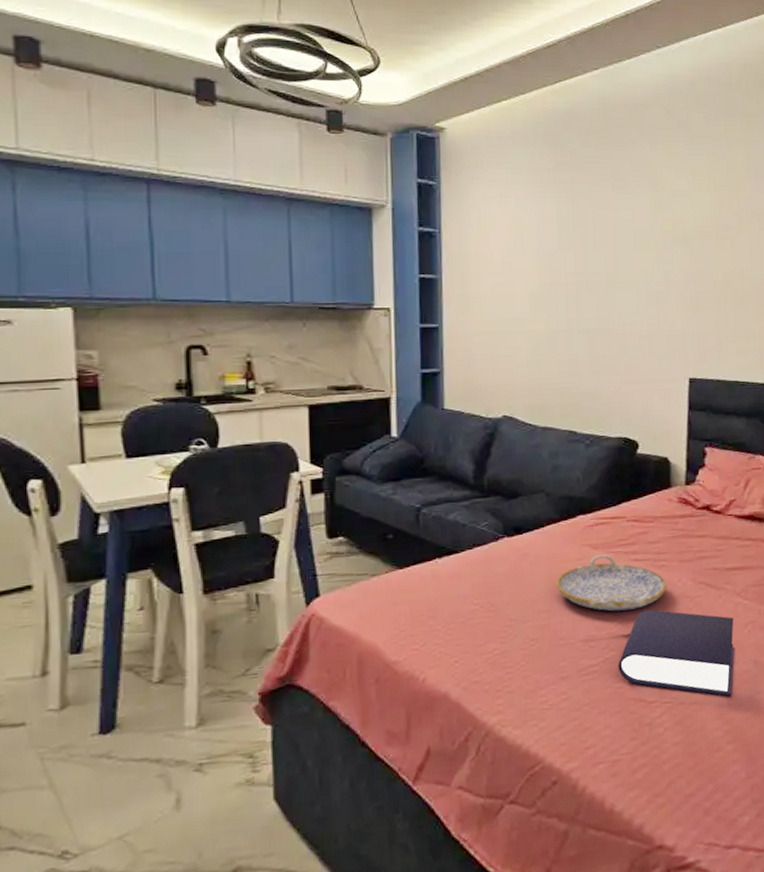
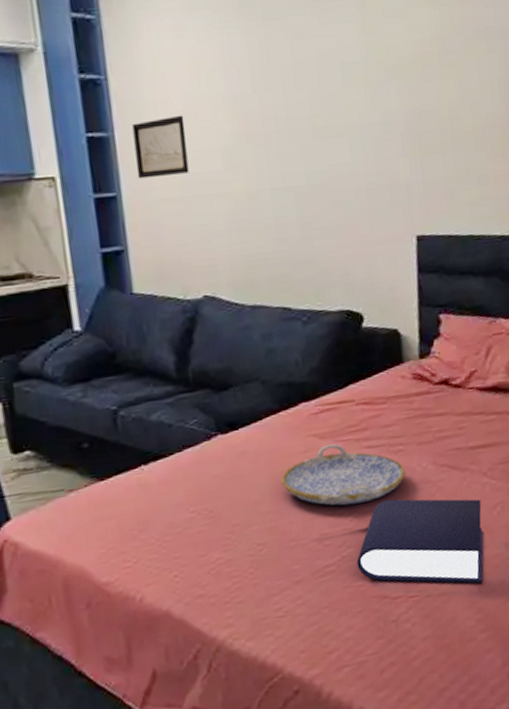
wall art: none [457,264,501,314] -> present [132,115,189,179]

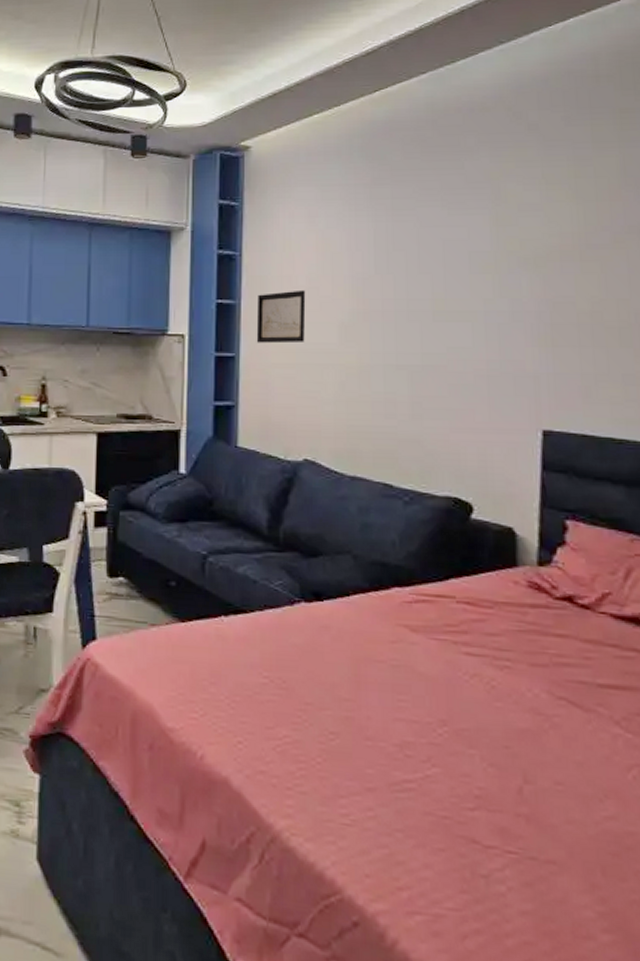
serving tray: present [281,444,406,506] -> none [362,640,512,718]
book: present [356,499,483,584] -> none [442,721,611,864]

